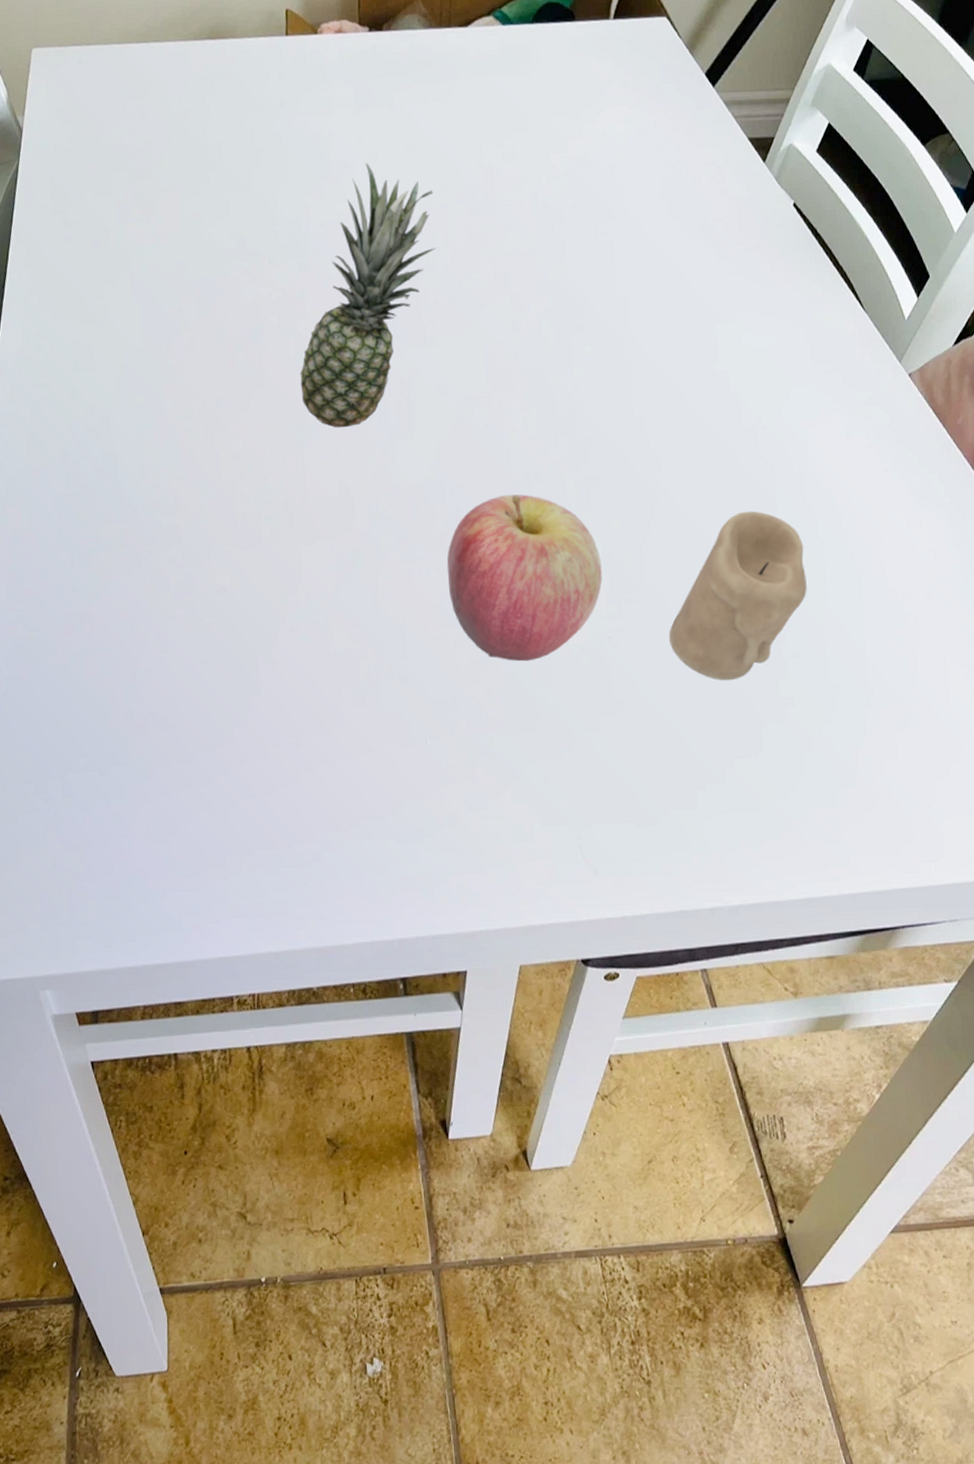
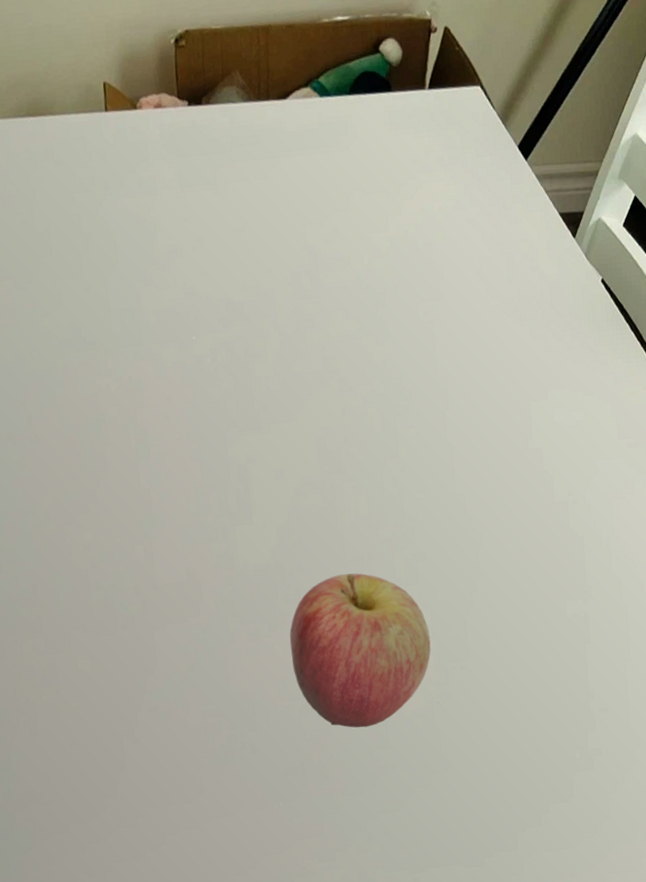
fruit: present [300,163,435,428] -> none [142,247,265,516]
candle: present [668,511,807,681] -> none [490,580,613,737]

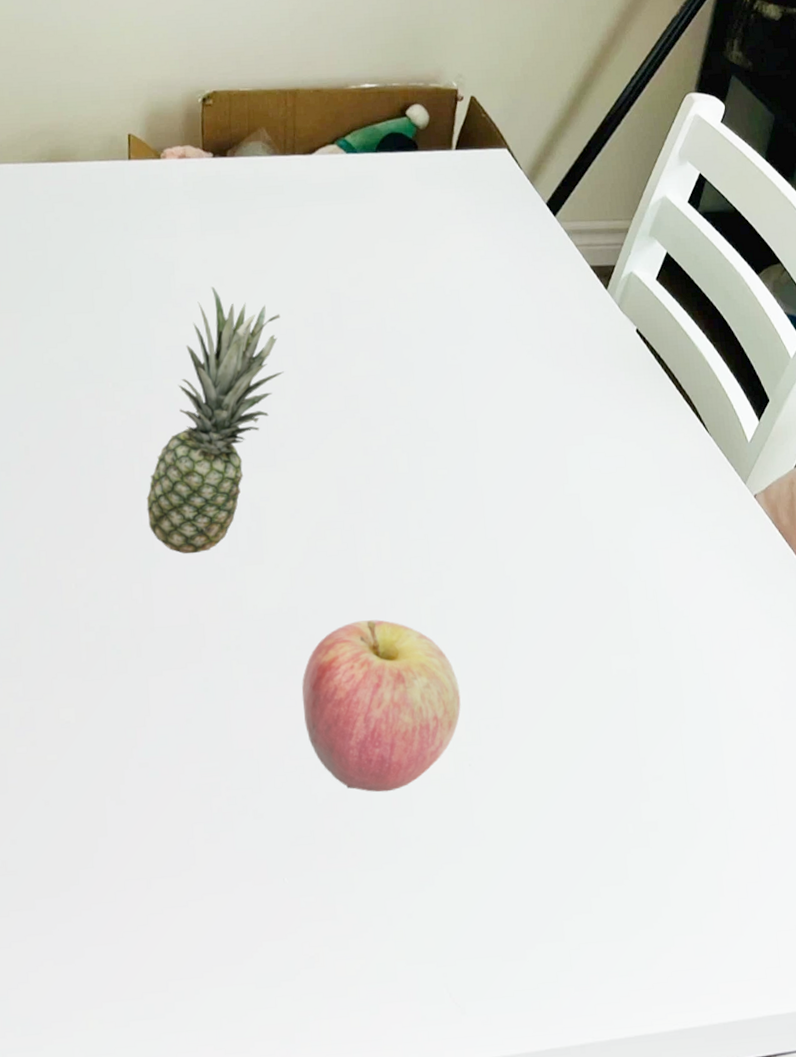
fruit: none [142,247,265,516] -> present [146,286,284,554]

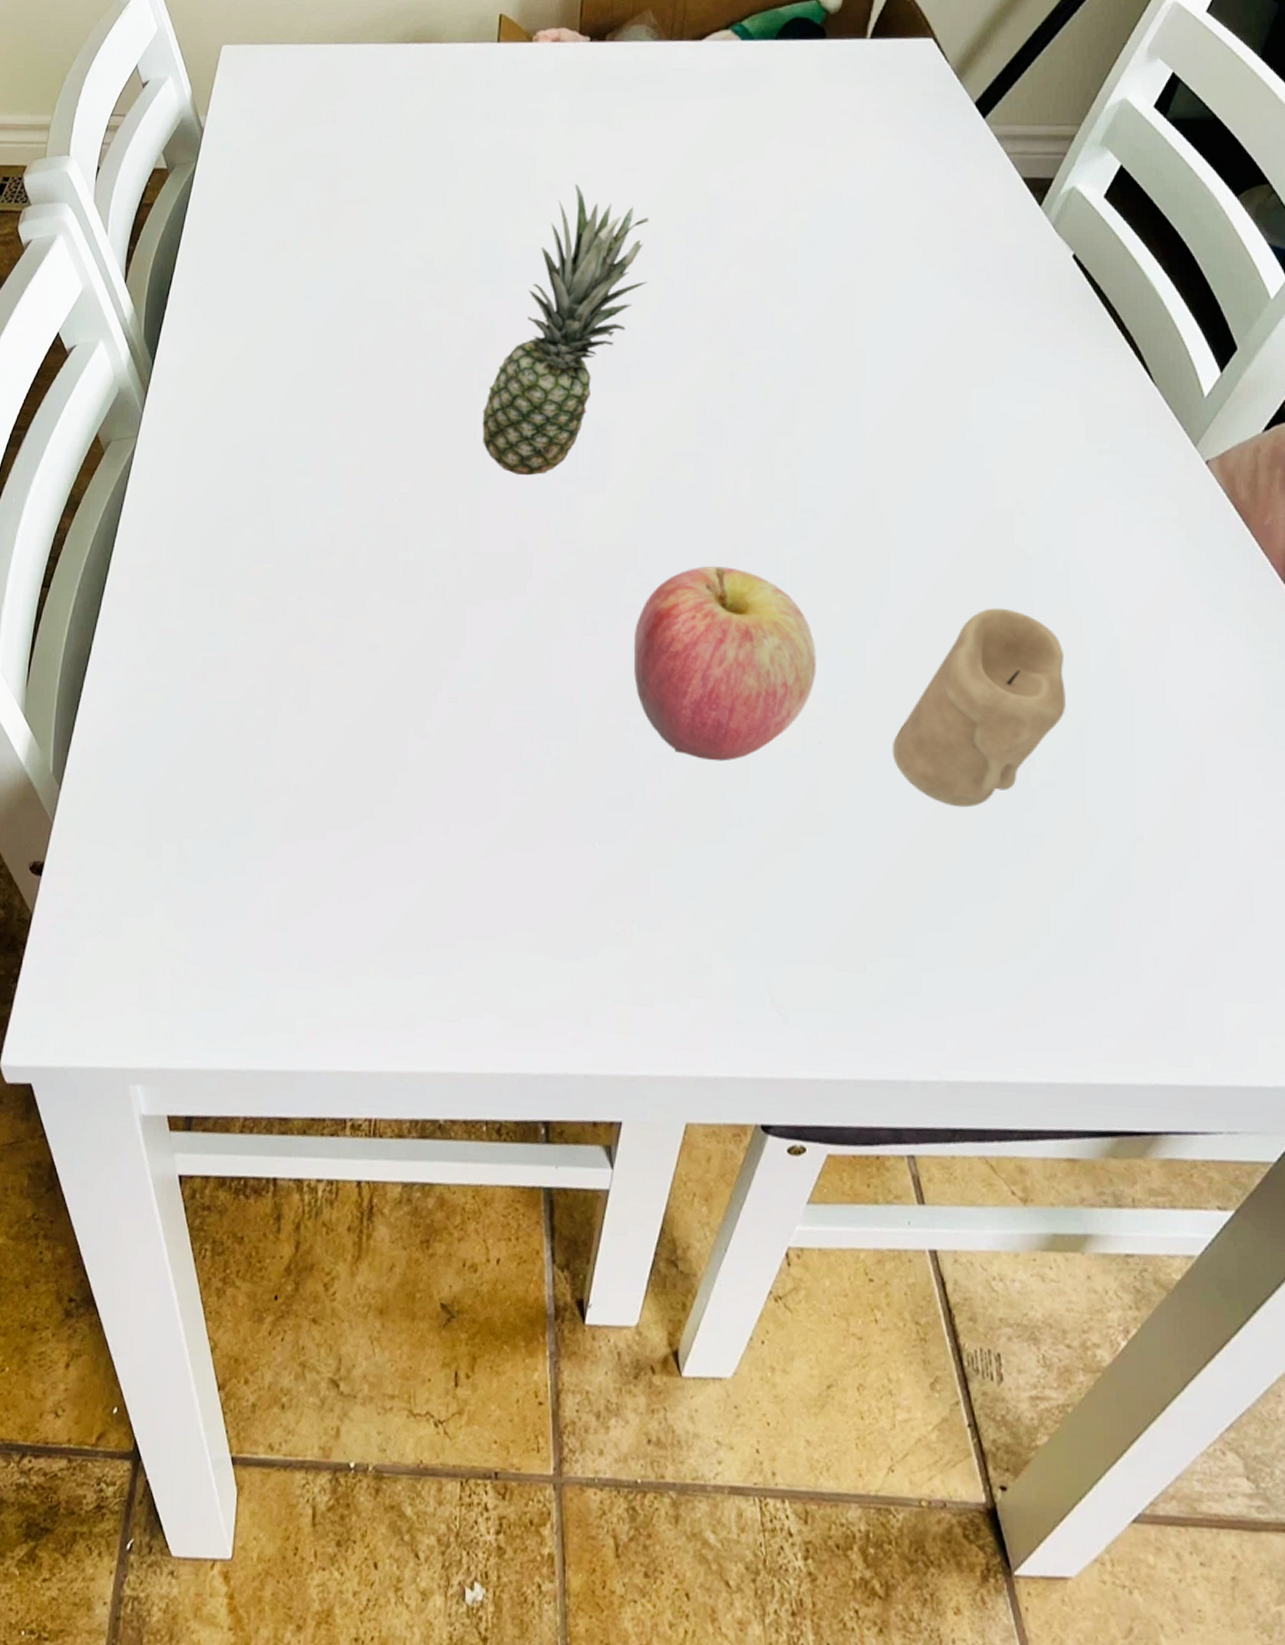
candle: none [529,633,665,807] -> present [892,608,1066,808]

